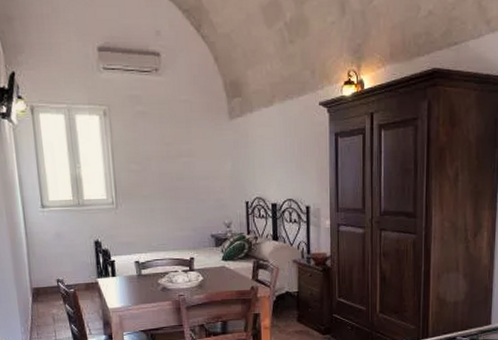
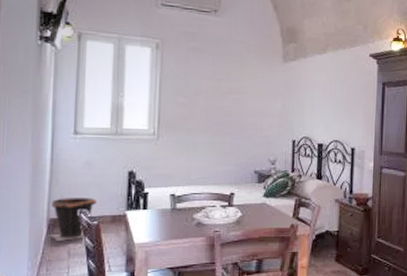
waste bin: none [31,266,71,308] -> present [51,195,97,241]

